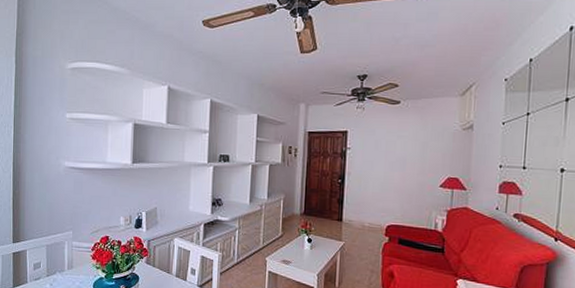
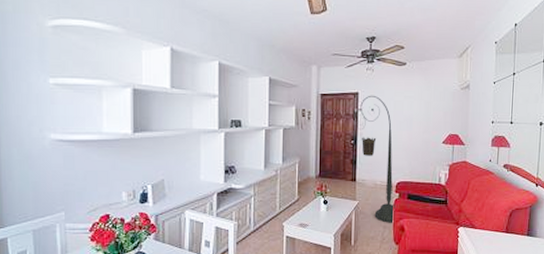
floor lamp: none [345,134,385,268] -> present [357,95,395,223]

